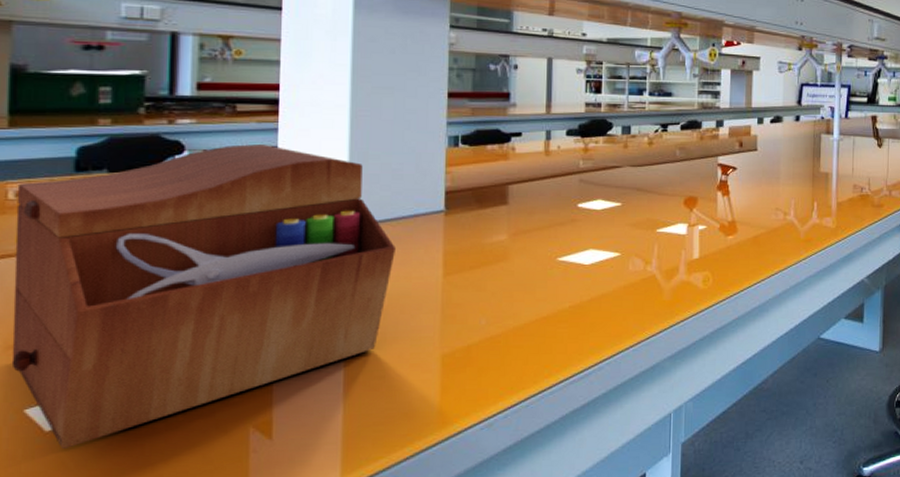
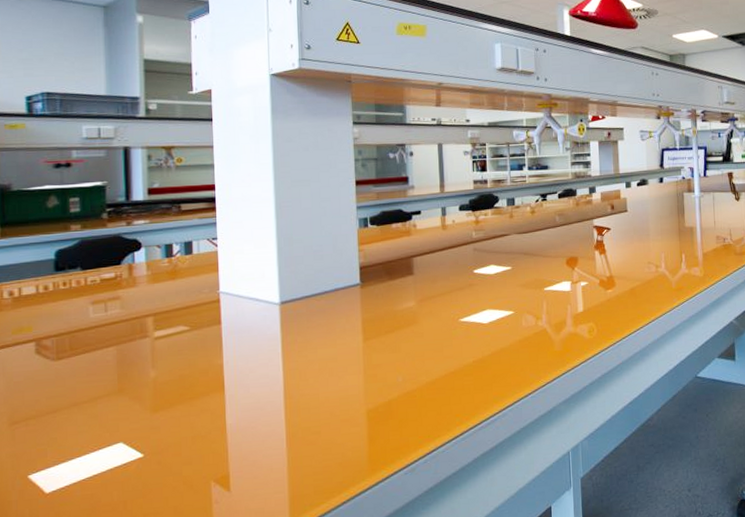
sewing box: present [11,143,397,449] -> none [10,236,322,507]

